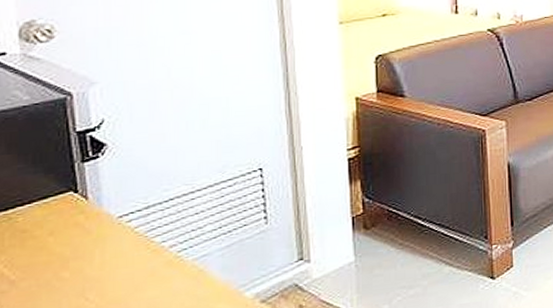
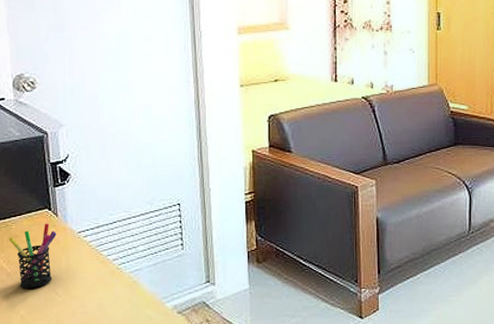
pen holder: none [13,209,87,299] -> present [9,223,57,289]

